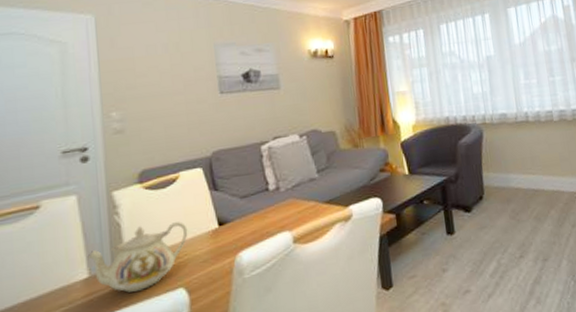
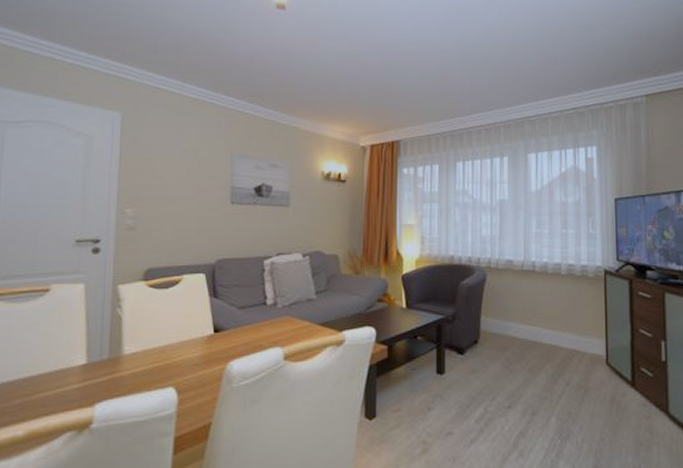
teapot: present [87,222,188,293] -> none [87,322,184,384]

